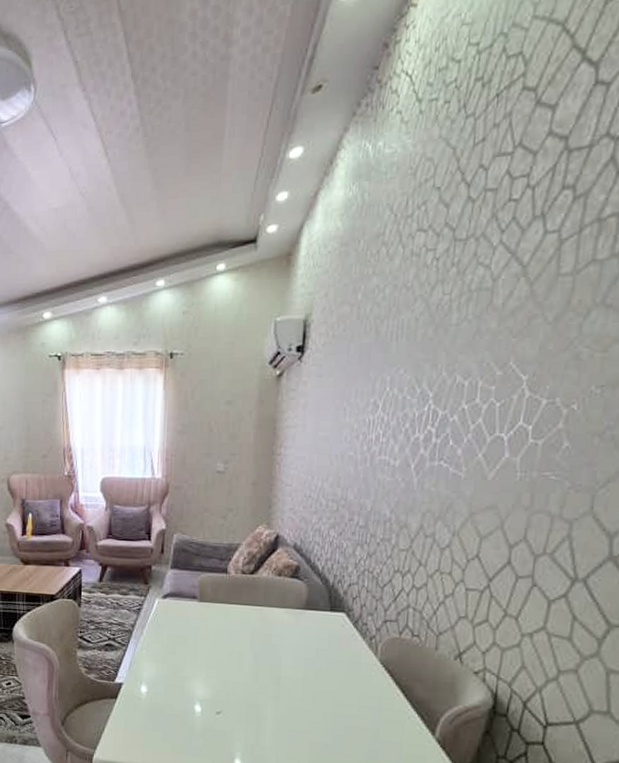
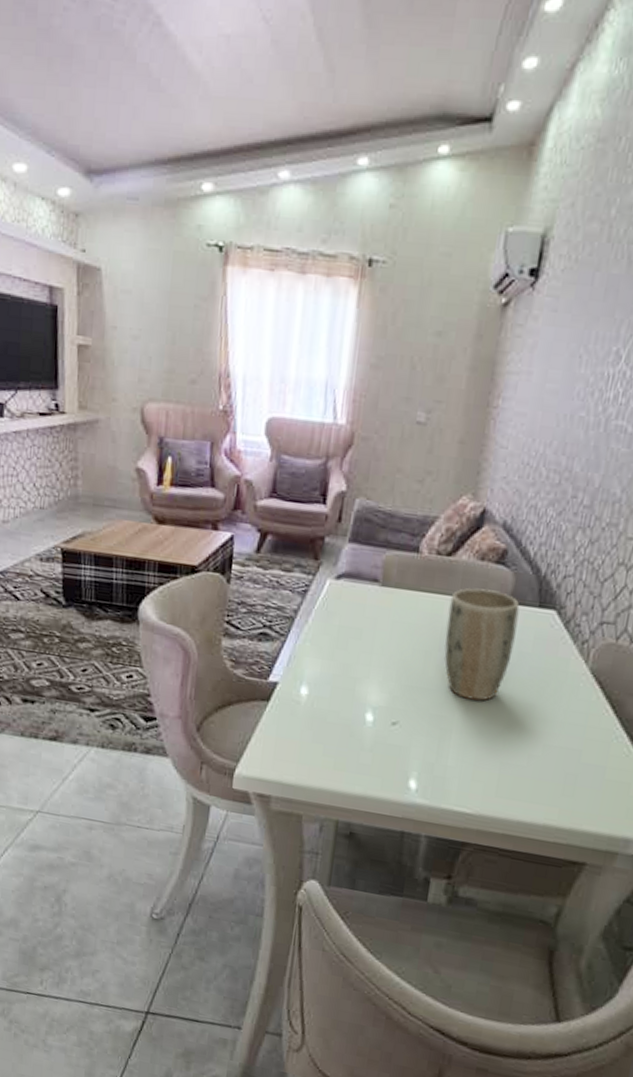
plant pot: none [254,599,314,691] -> present [444,588,520,701]

